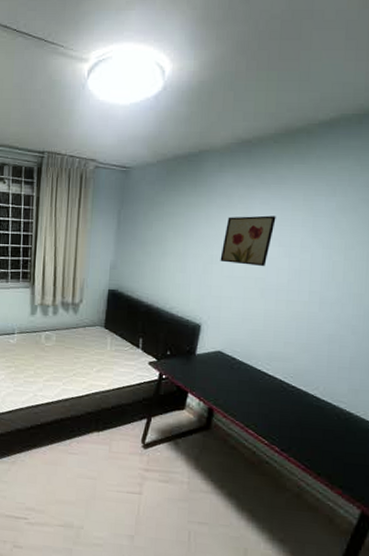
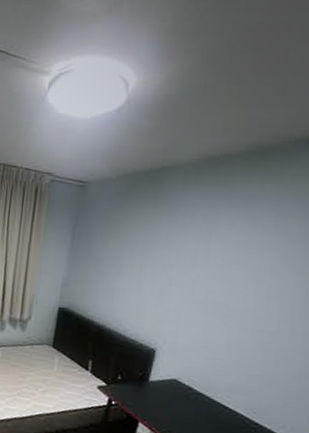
wall art: present [220,215,276,267] -> none [179,236,243,292]

